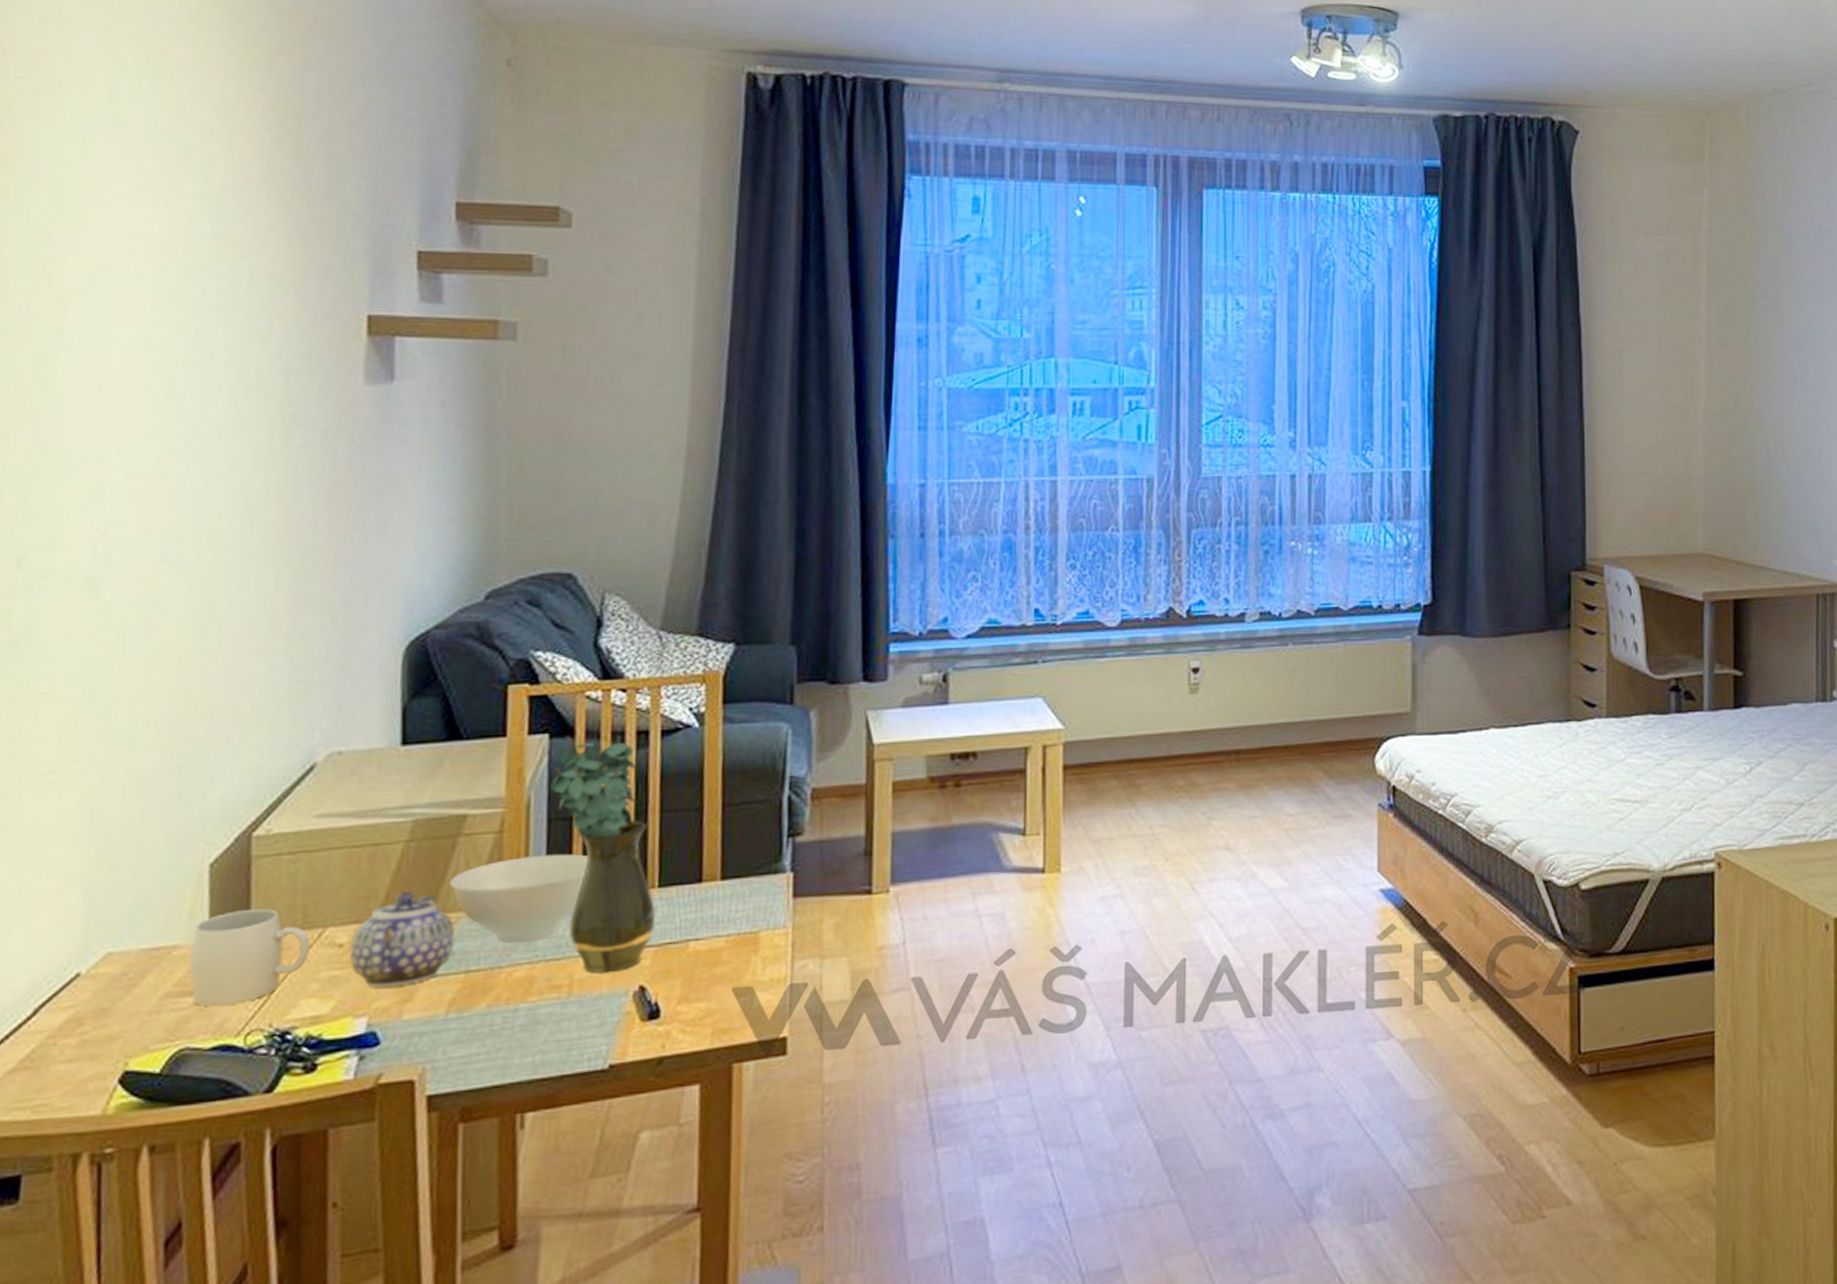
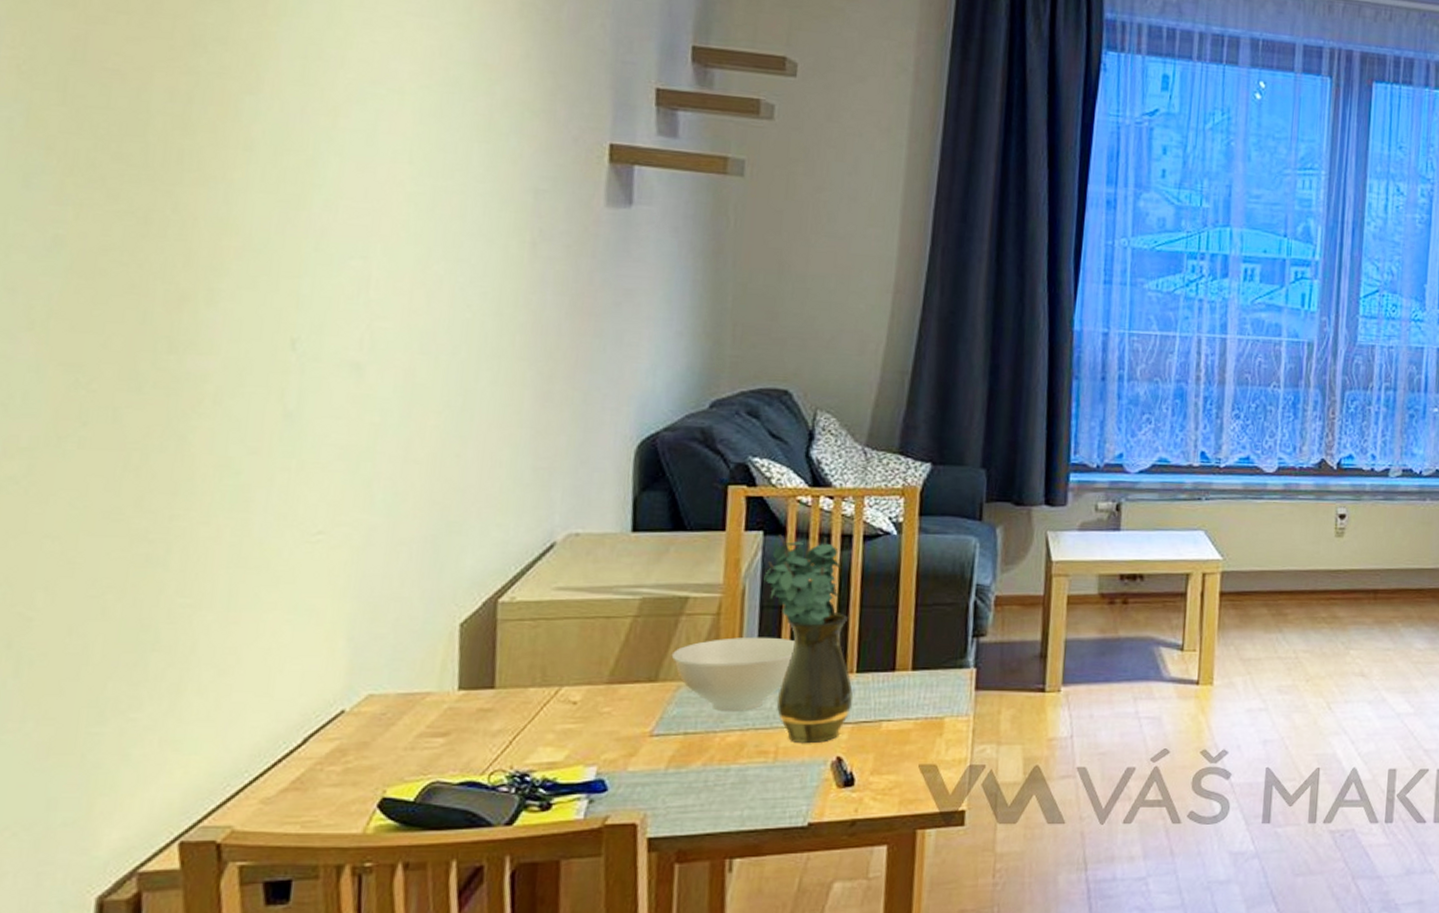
mug: present [188,908,310,1007] -> none [440,665,548,748]
teapot: present [349,892,456,988] -> none [582,660,676,742]

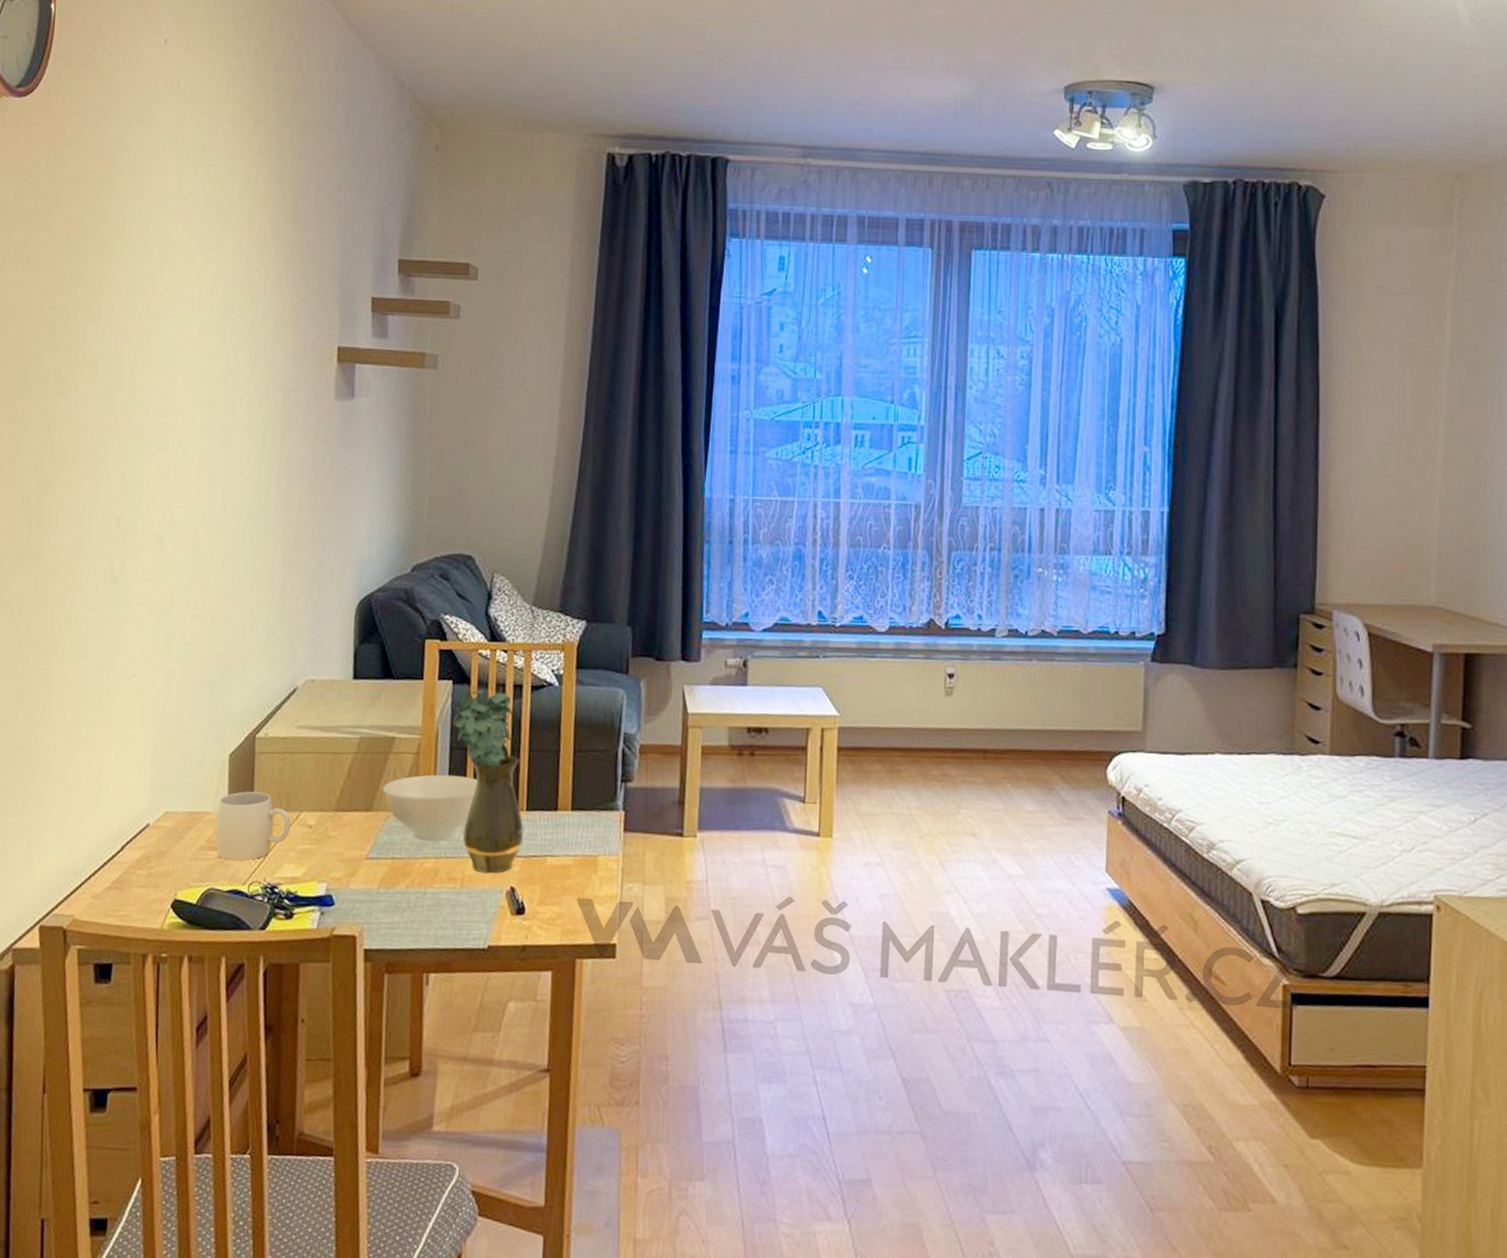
mug: none [440,665,548,748] -> present [215,791,291,861]

